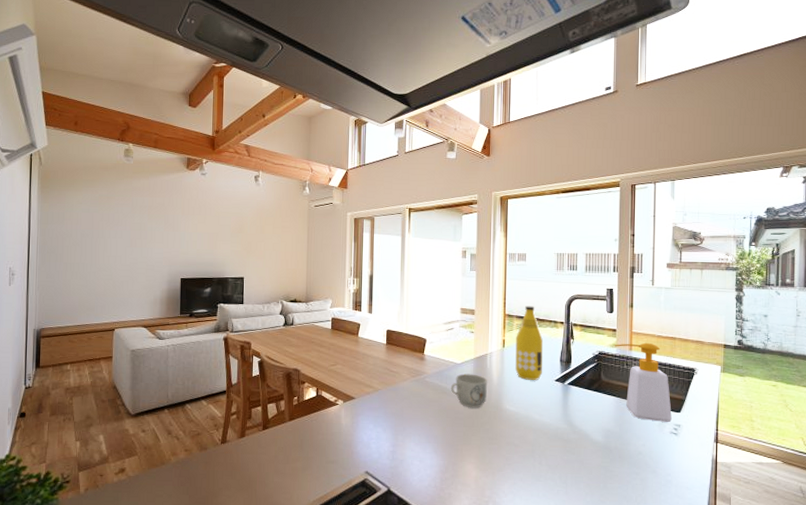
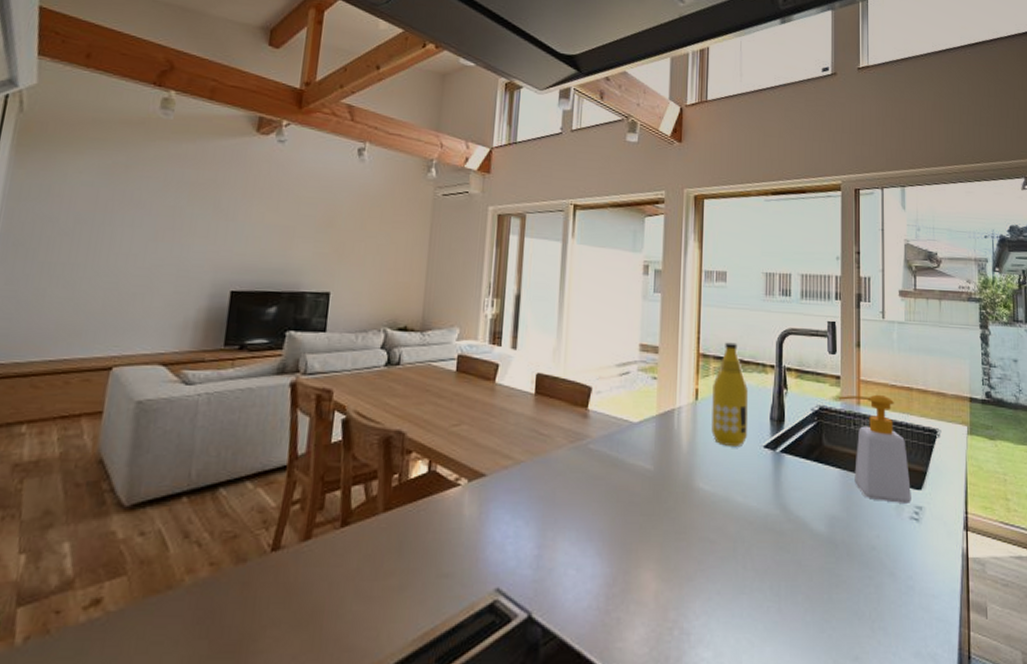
mug: present [450,373,488,408] -> none [623,437,675,488]

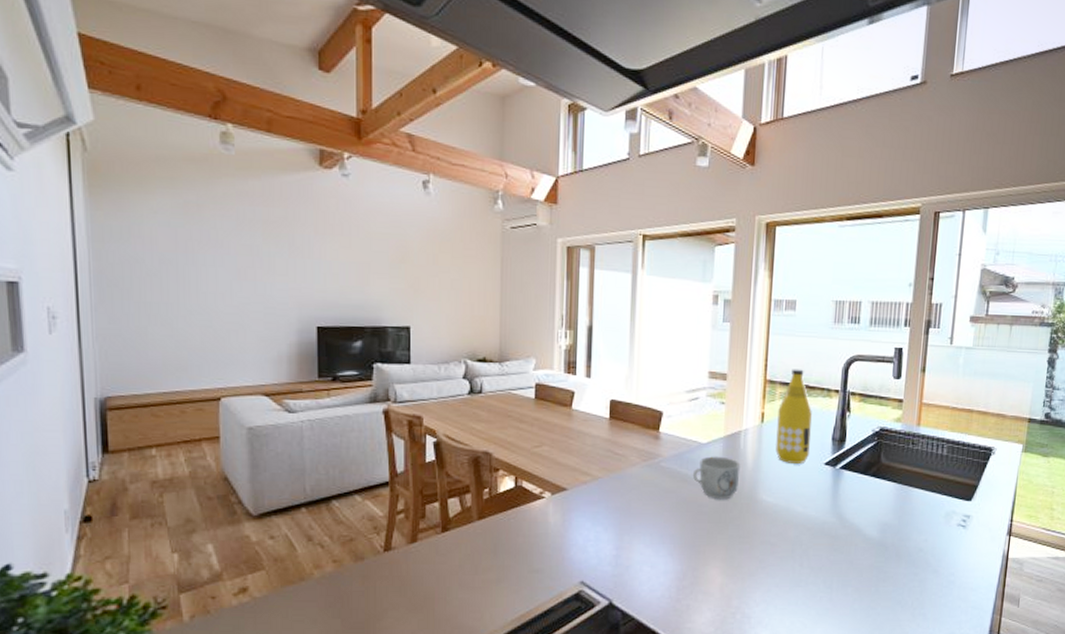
mug: none [623,437,675,488] -> present [692,456,741,500]
soap bottle: present [838,394,911,503] -> none [899,416,962,513]

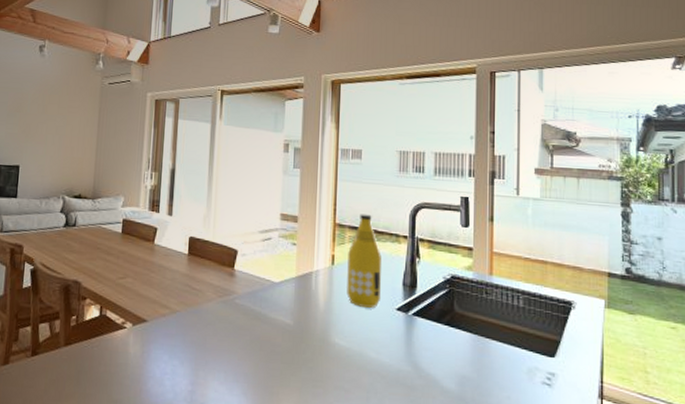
mug: present [692,456,741,500] -> none [265,295,313,340]

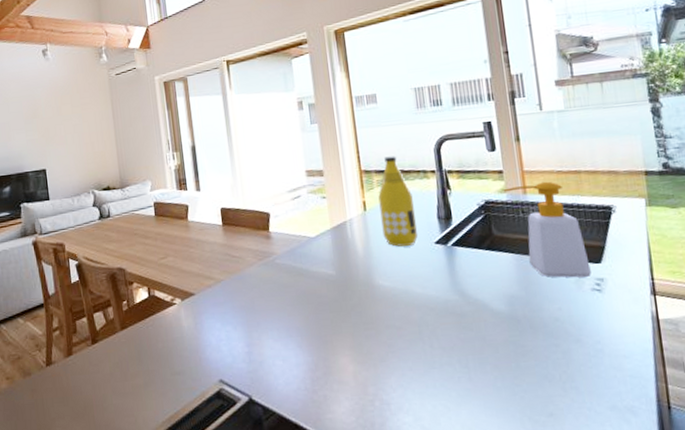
soap bottle: none [470,266,544,369] -> present [503,181,591,278]

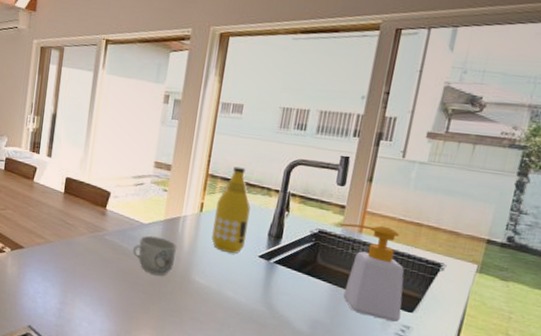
mug: none [307,247,353,290] -> present [132,235,177,276]

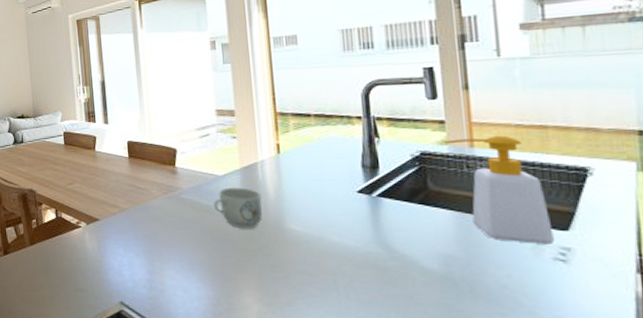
bottle: present [211,166,251,254] -> none [294,99,337,192]

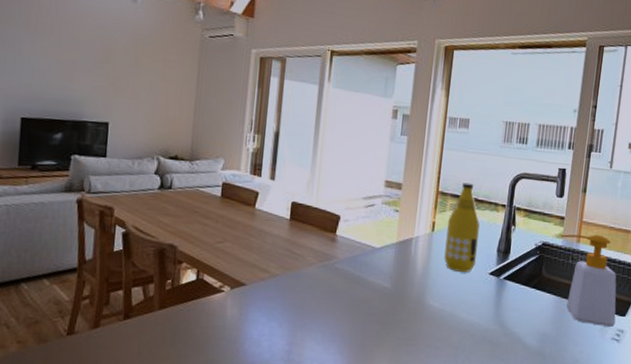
mug: present [213,187,262,229] -> none [364,260,411,303]
bottle: none [294,99,337,192] -> present [444,182,480,272]

